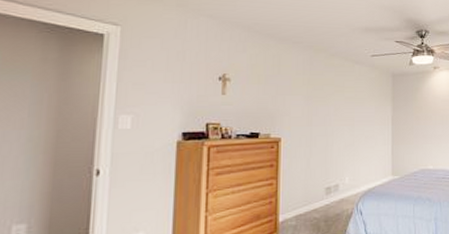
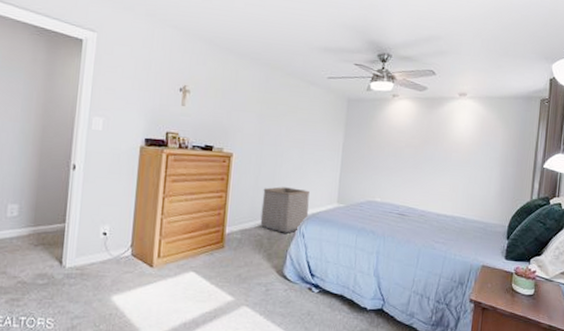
laundry basket: none [315,165,365,213] -> present [260,186,310,233]

